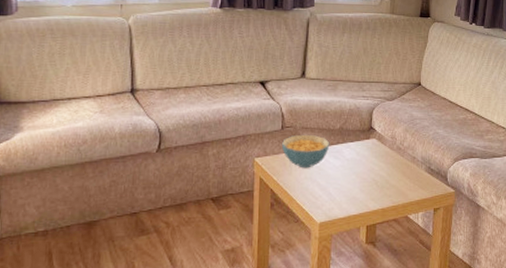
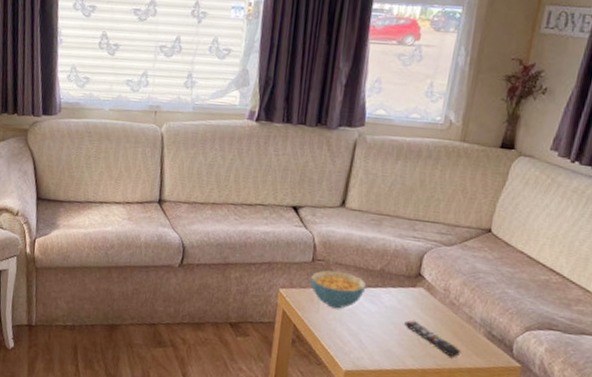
remote control: none [364,167,410,194] -> present [404,320,462,357]

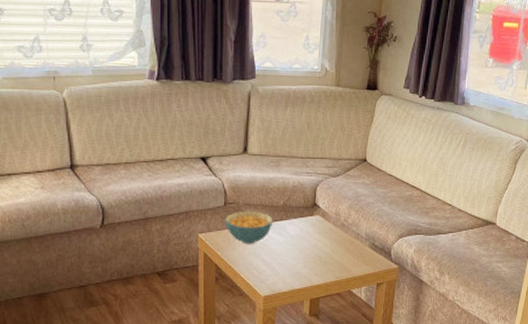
remote control: present [404,320,462,357] -> none [307,243,354,269]

